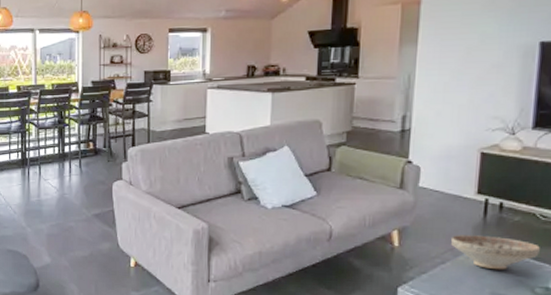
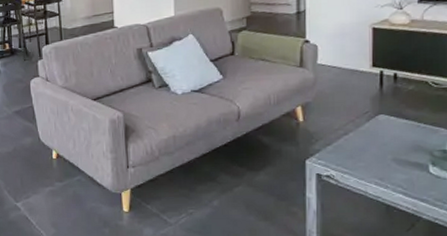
decorative bowl: present [451,235,540,270] -> none [352,105,434,137]

